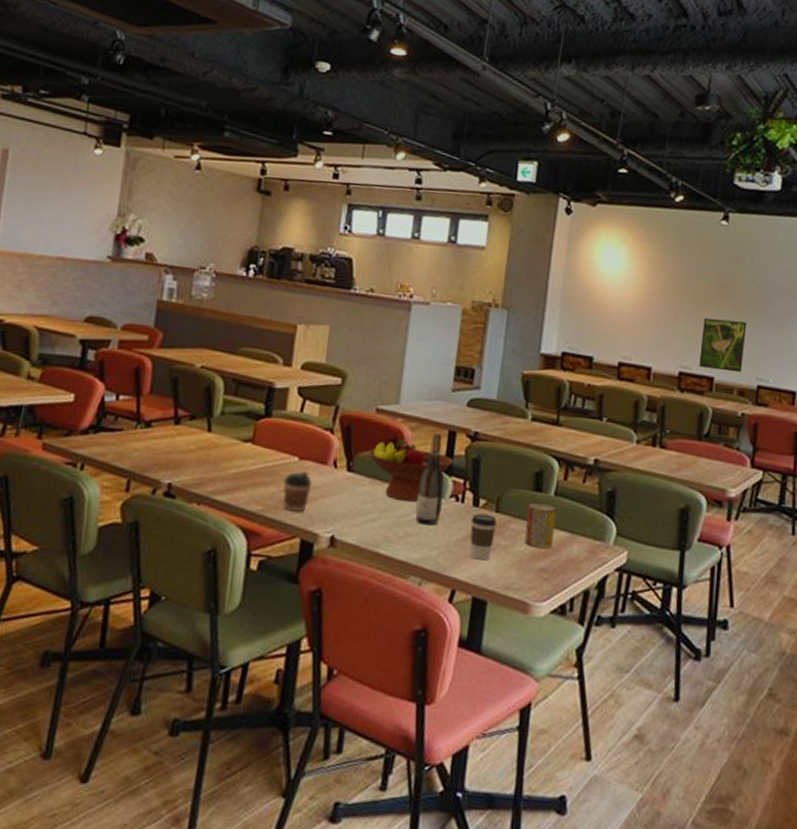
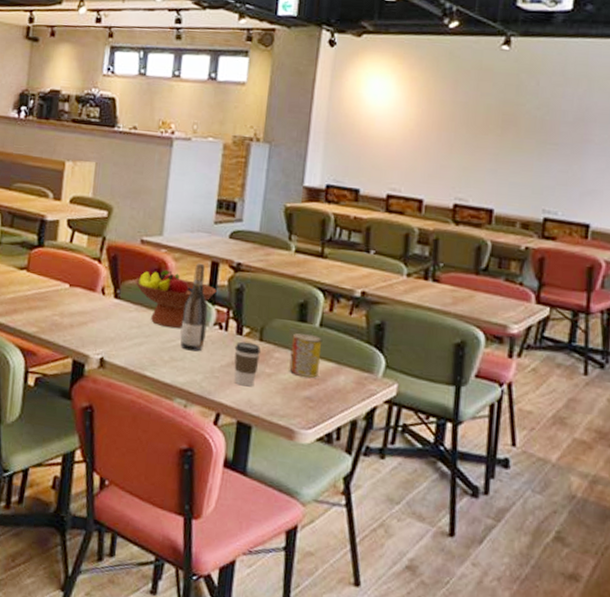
coffee cup: present [283,471,313,512] -> none [56,297,83,335]
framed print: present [699,317,747,373] -> none [476,148,531,205]

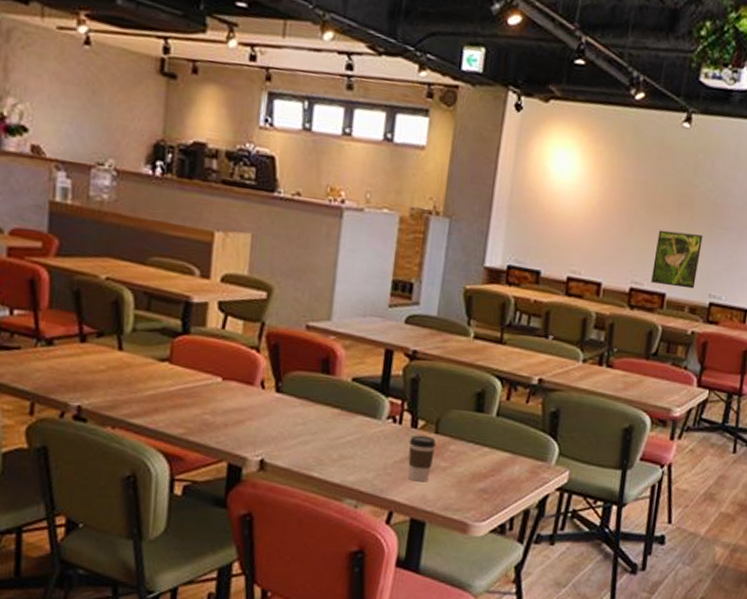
fruit bowl: present [134,269,217,329] -> none [298,359,391,424]
wine bottle: present [180,263,208,352] -> none [350,351,381,448]
beverage can: present [289,333,323,379] -> none [464,424,499,470]
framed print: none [476,148,531,205] -> present [651,230,703,289]

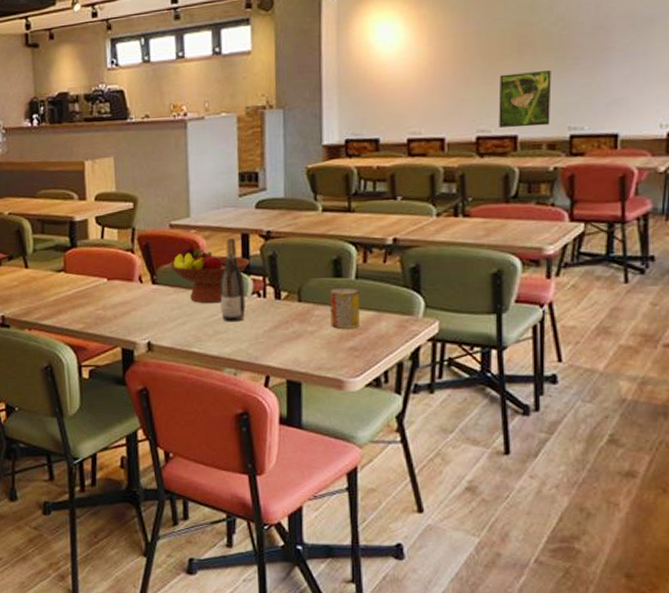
fruit bowl: none [298,359,391,424] -> present [168,249,250,304]
wine bottle: none [350,351,381,448] -> present [220,237,246,322]
coffee cup: present [408,435,437,482] -> none [275,305,302,347]
beverage can: none [464,424,499,470] -> present [330,287,360,330]

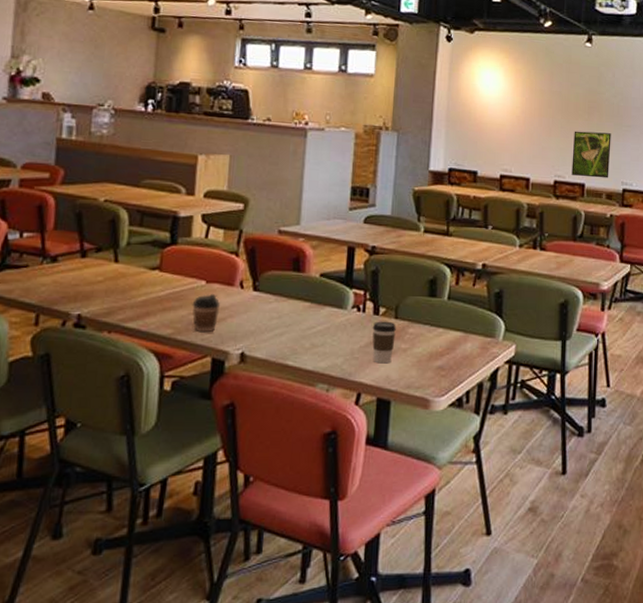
coffee cup: none [97,290,123,326] -> present [192,294,221,333]
fruit bowl: present [168,249,250,304] -> none [272,258,354,315]
wine bottle: present [220,237,246,322] -> none [320,249,346,336]
coffee cup: none [275,305,302,347] -> present [372,321,397,364]
beverage can: present [330,287,360,330] -> none [422,307,451,349]

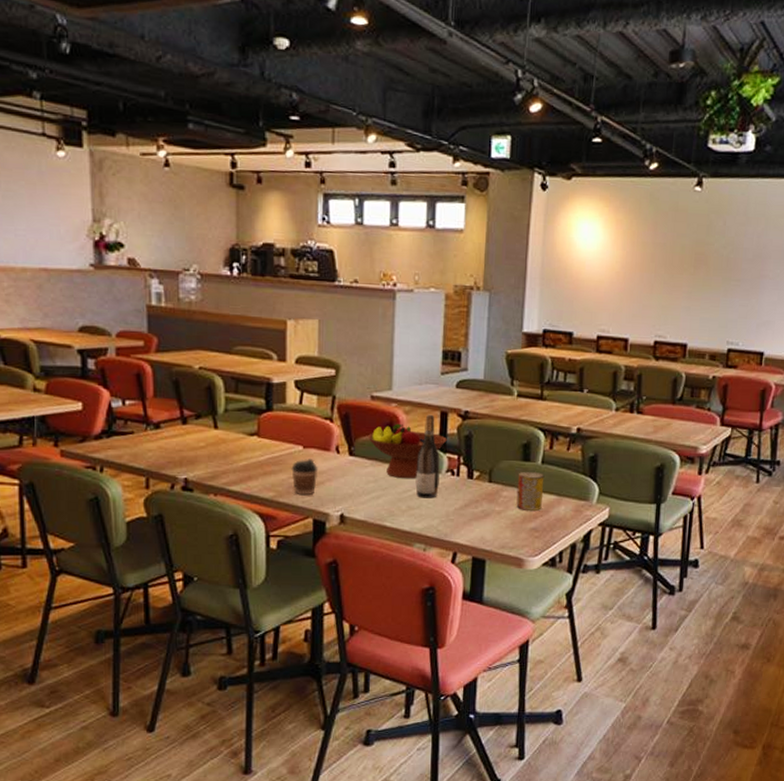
fruit bowl: none [272,258,354,315] -> present [367,423,447,479]
wine bottle: none [320,249,346,336] -> present [415,414,440,498]
coffee cup: present [372,321,397,364] -> none [466,484,491,525]
beverage can: none [422,307,451,349] -> present [516,471,545,512]
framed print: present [571,131,611,178] -> none [673,286,719,338]

